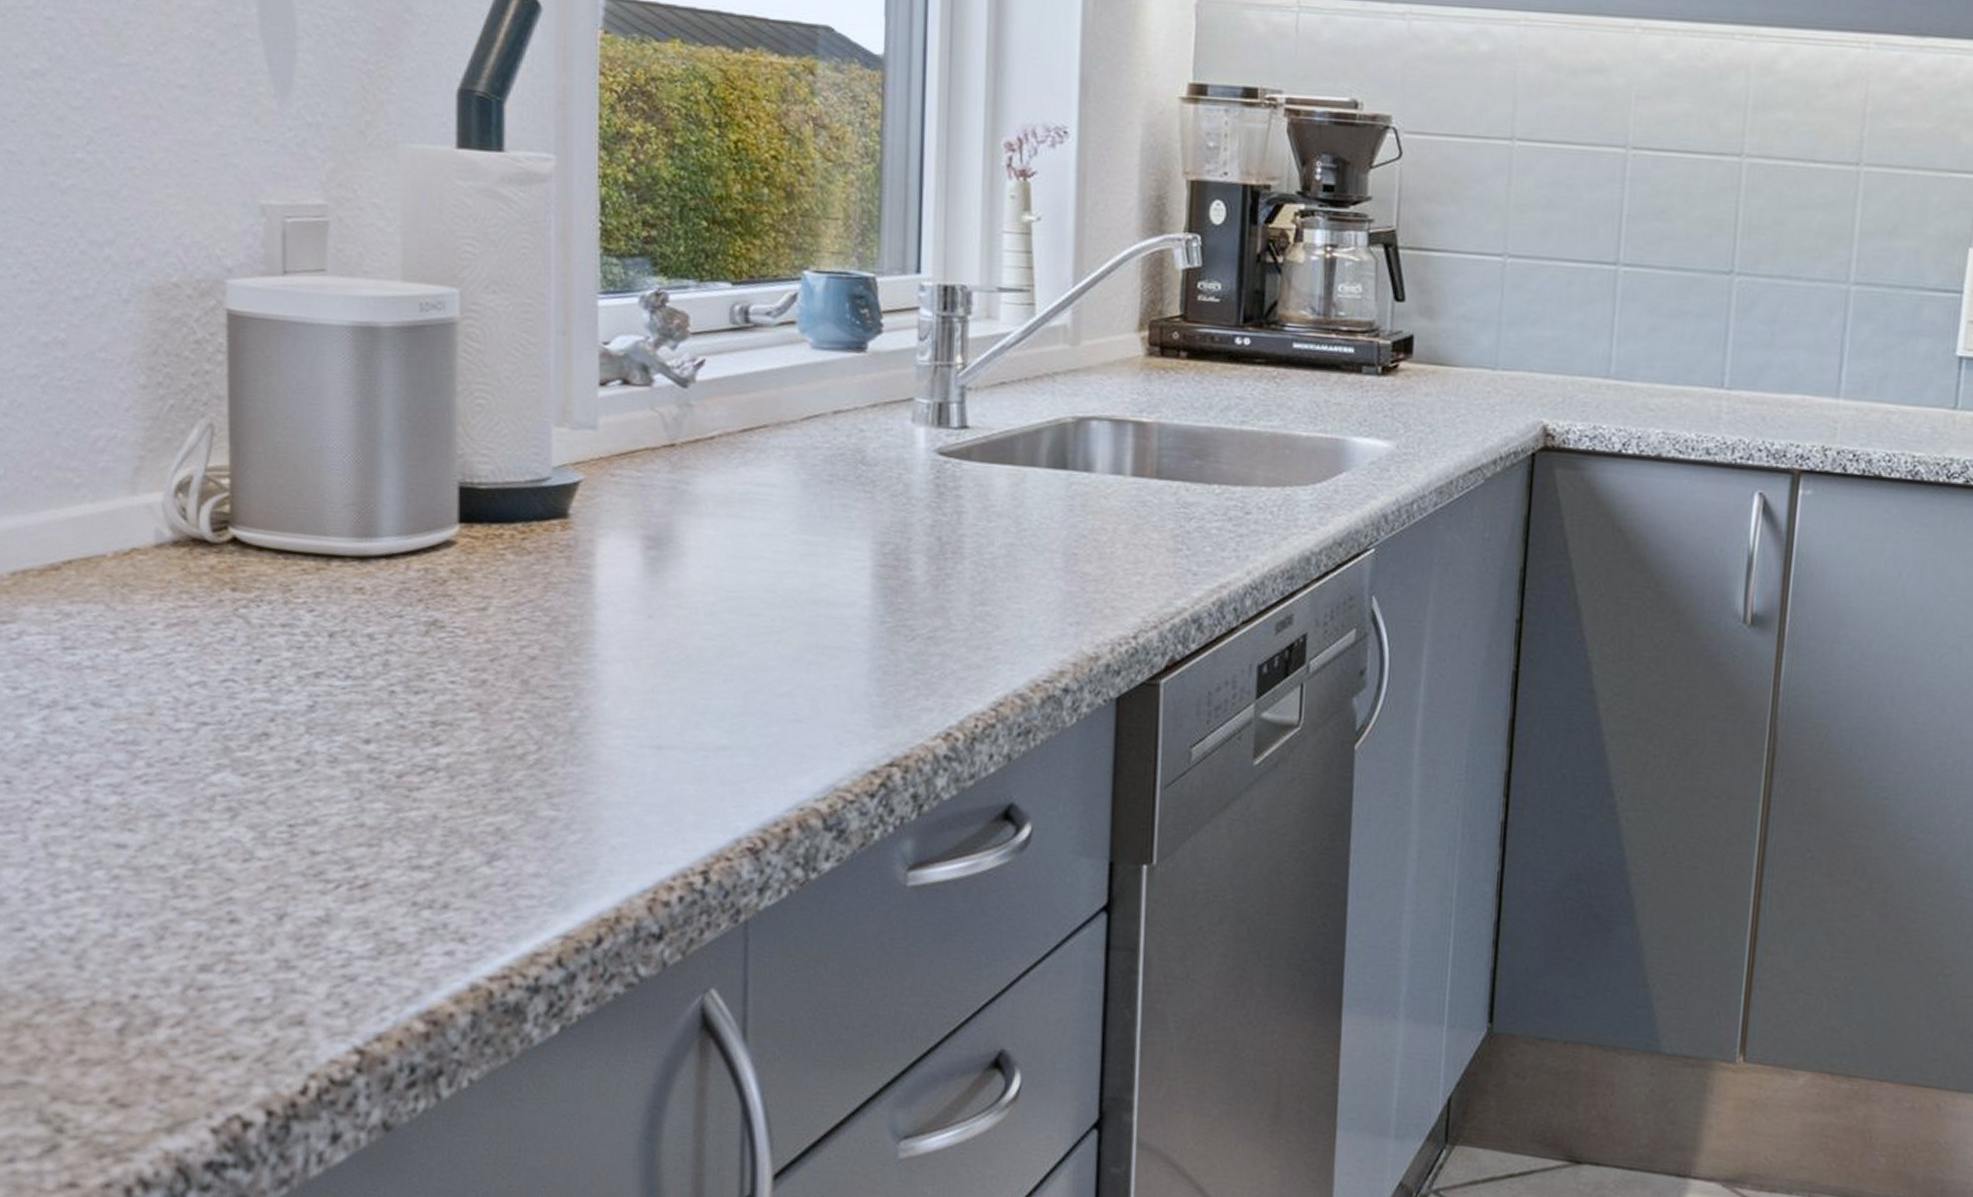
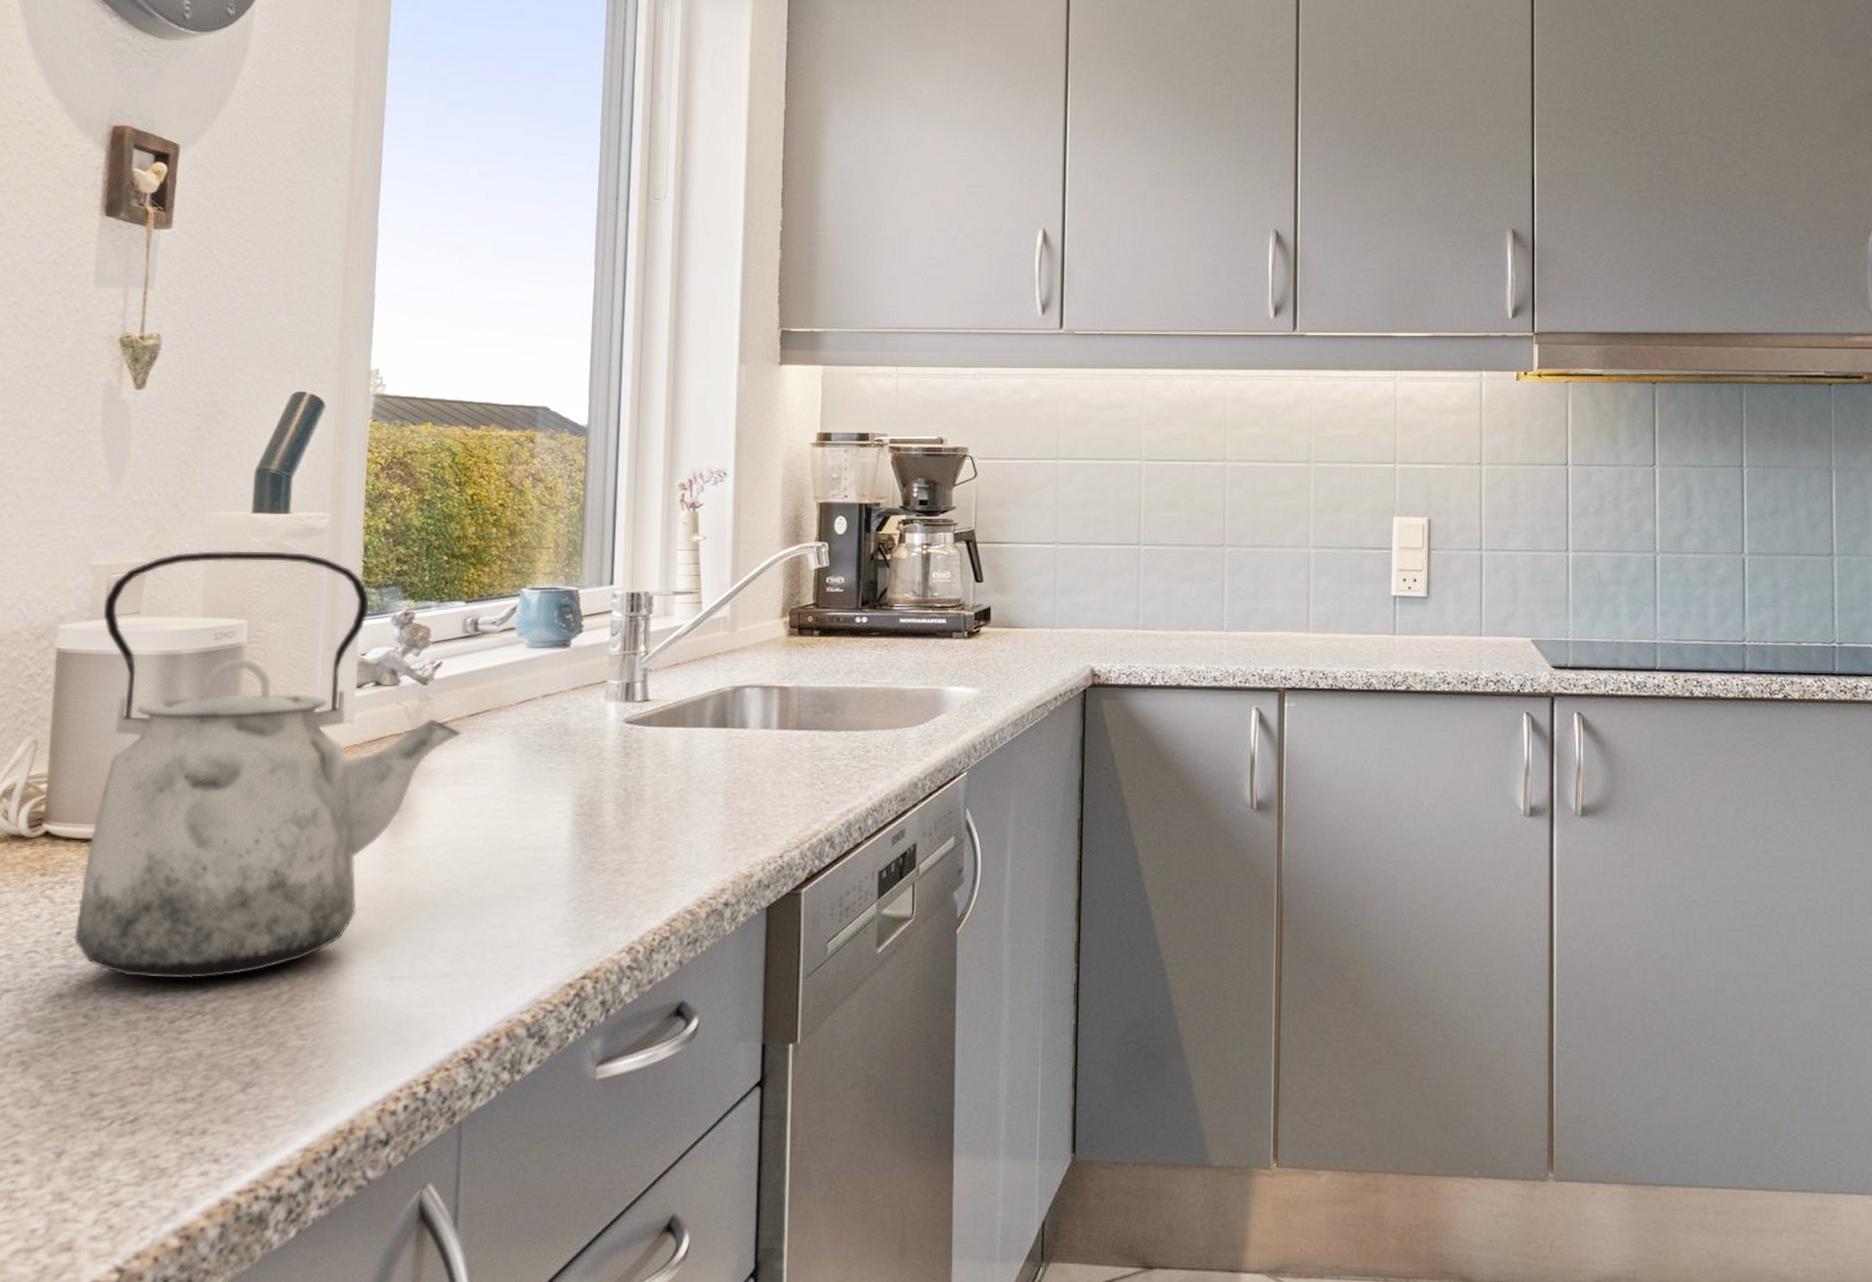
kettle: none [277,194,733,729] -> present [74,550,462,979]

